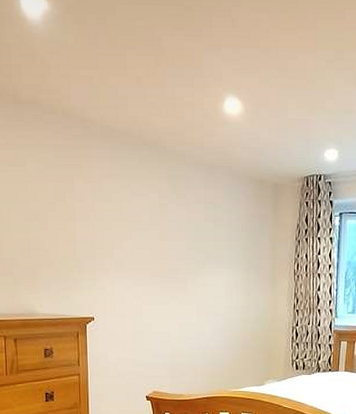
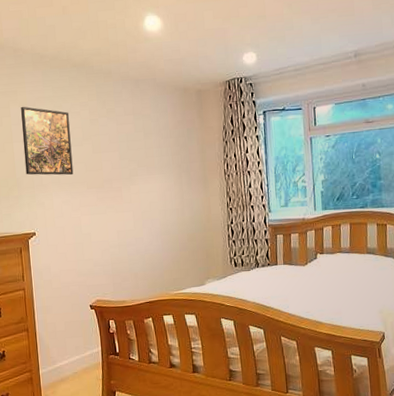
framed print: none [85,182,138,261] -> present [21,106,74,176]

